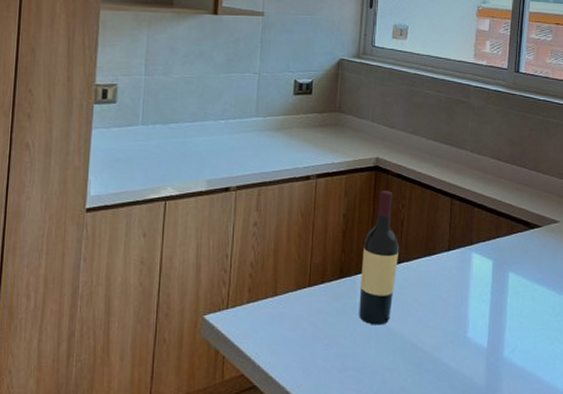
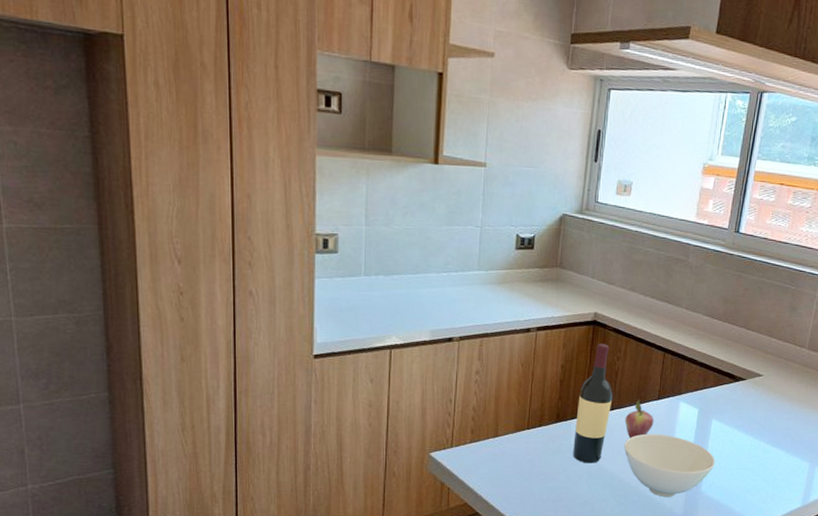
fruit: none [414,250,445,295] -> present [625,399,654,438]
bowl: none [415,289,516,364] -> present [624,433,715,497]

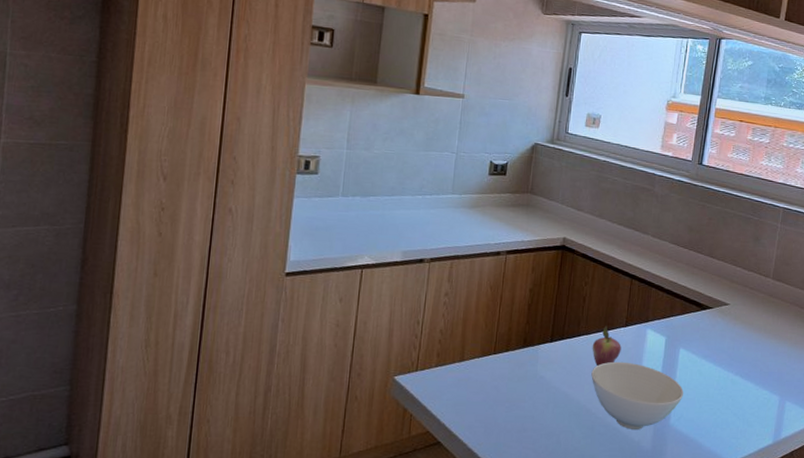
wine bottle: present [573,344,613,463] -> none [539,268,581,392]

